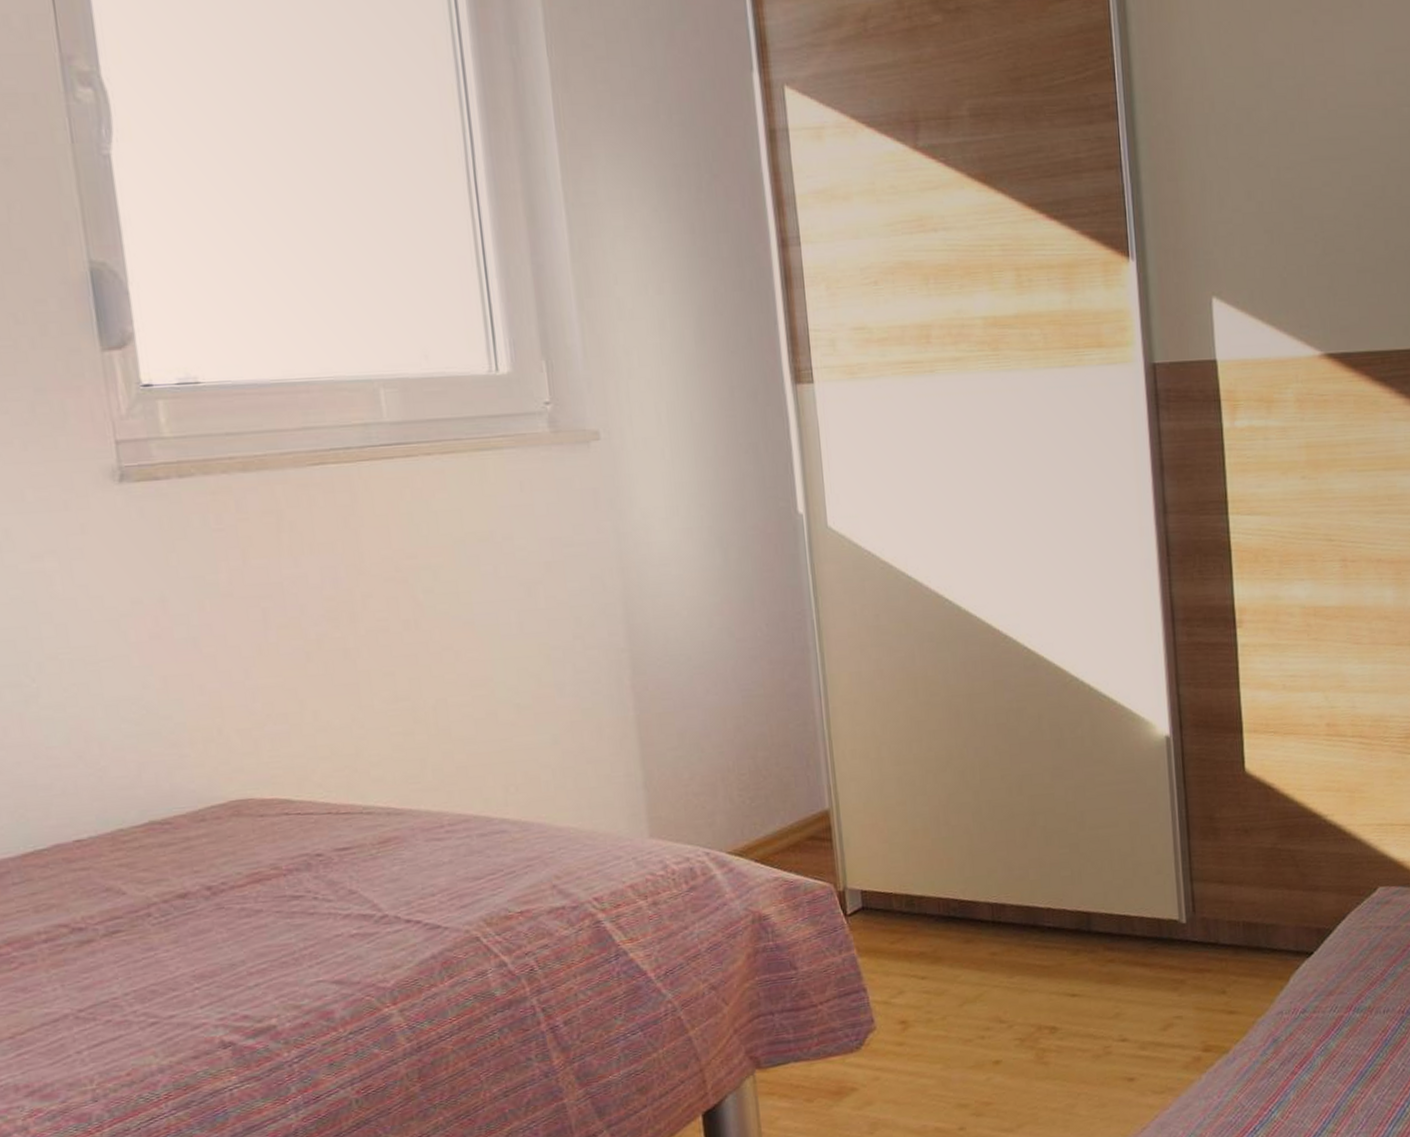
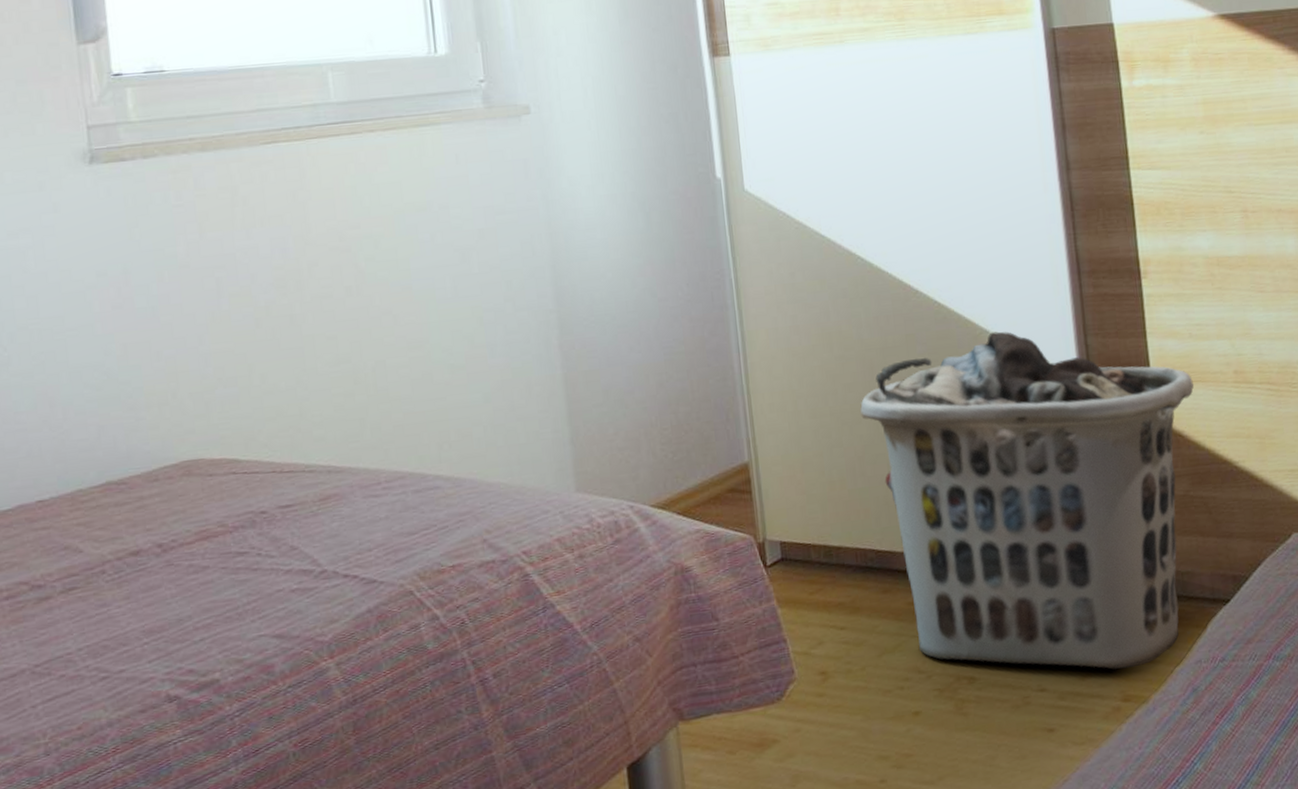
clothes hamper: none [945,679,1285,1020] -> present [860,331,1194,670]

